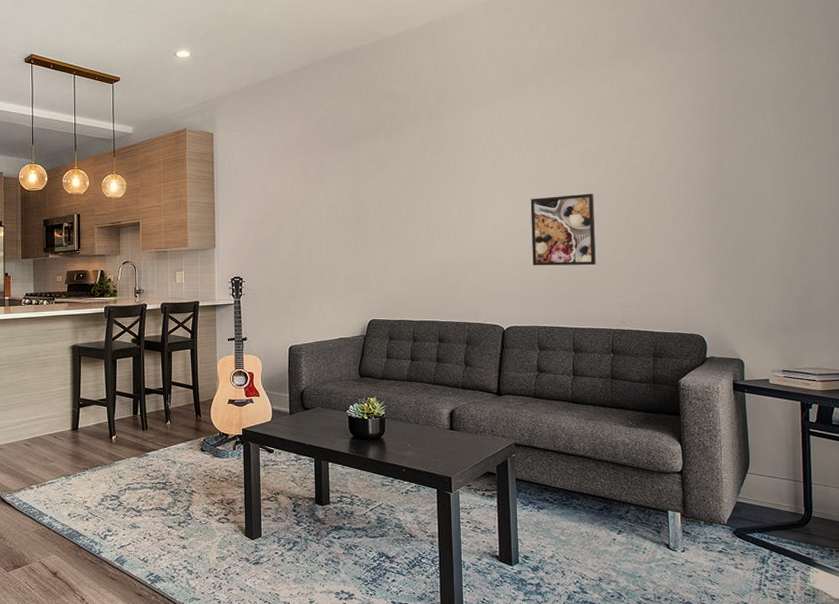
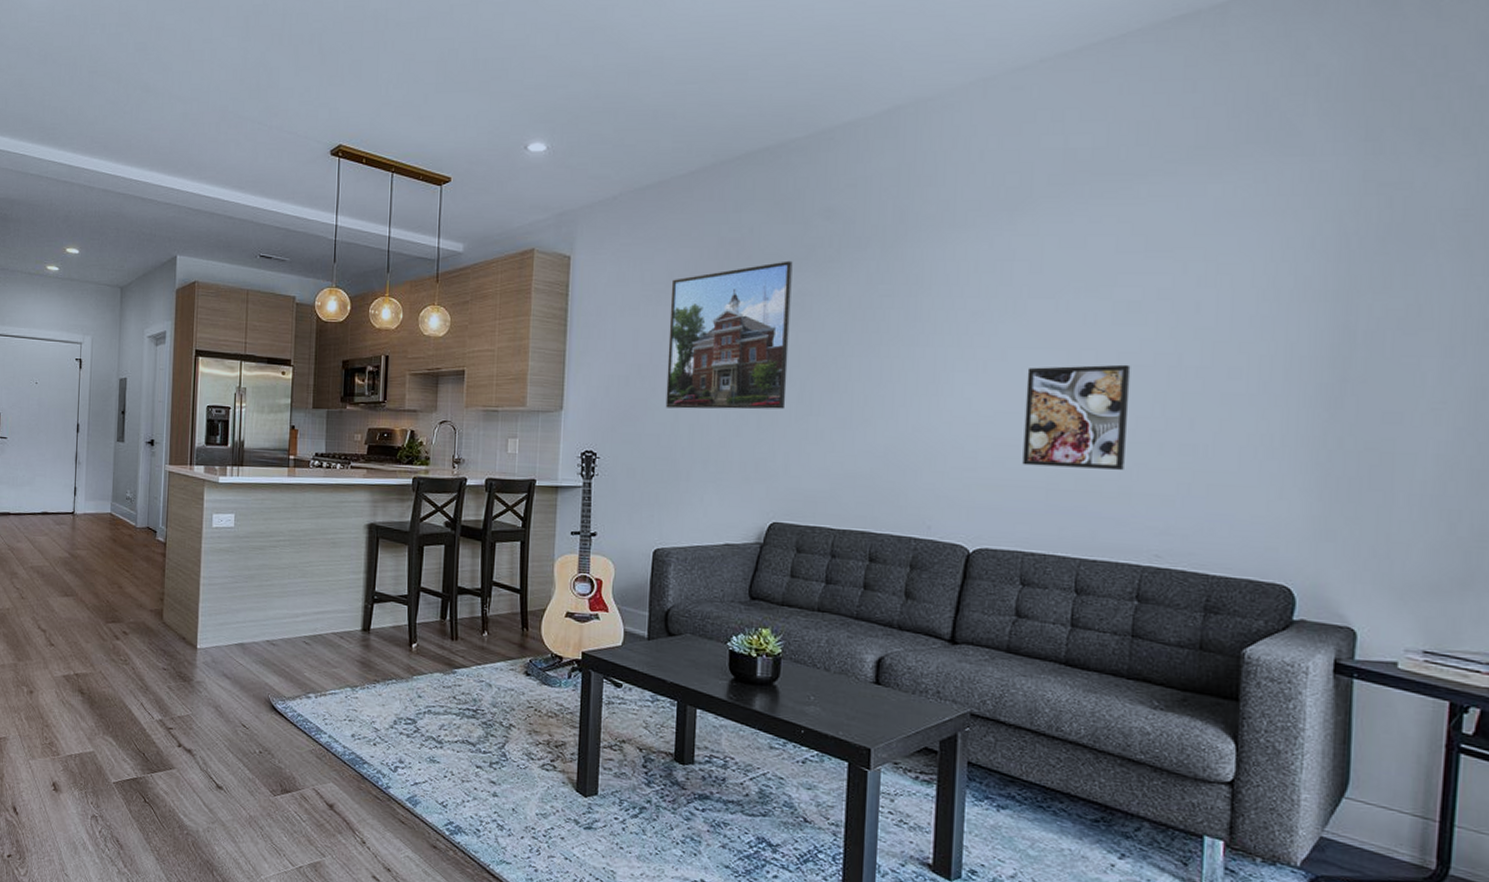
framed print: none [287,131,374,242] -> present [665,260,793,410]

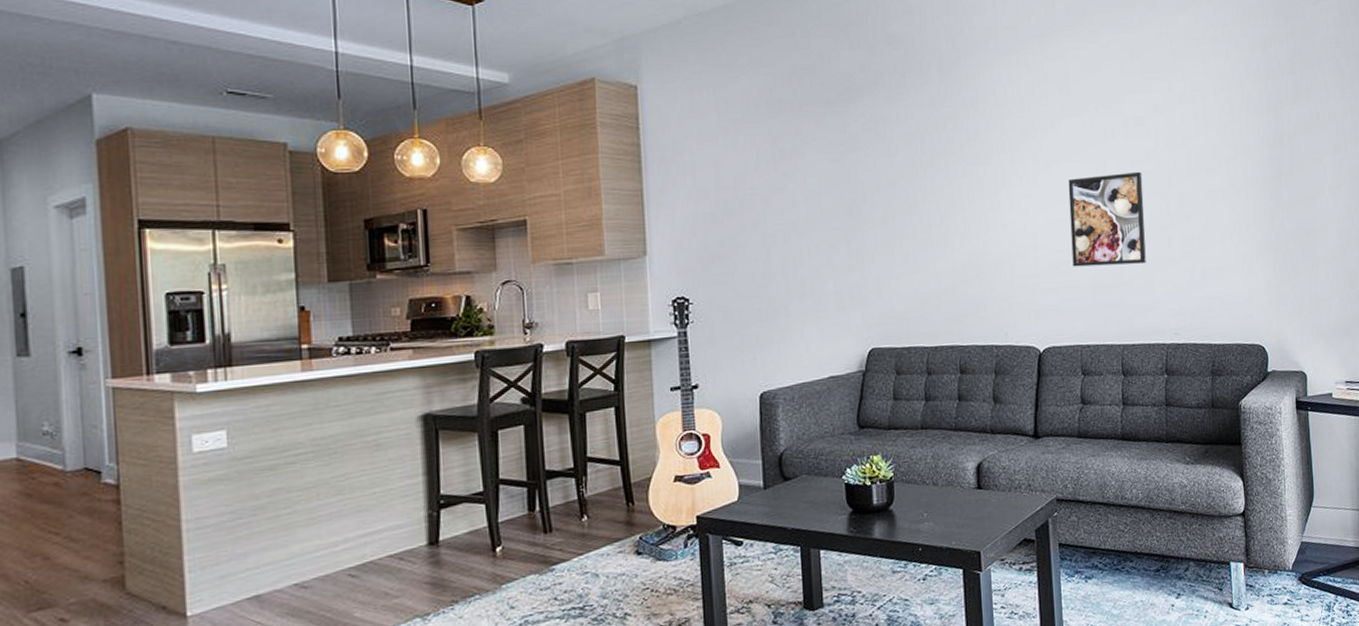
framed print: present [665,260,793,410] -> none [748,86,872,244]

